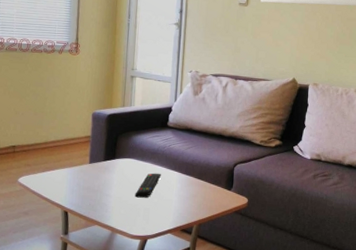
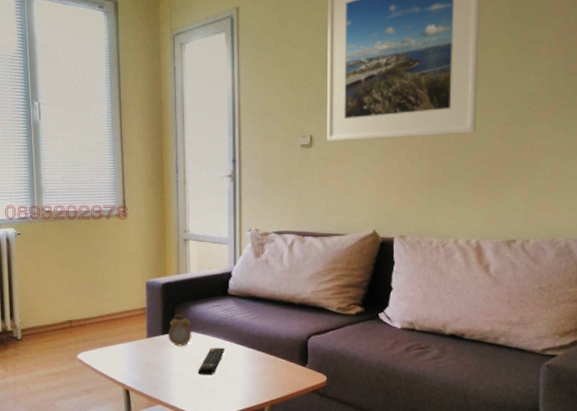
alarm clock: none [109,143,132,172] -> present [167,314,192,347]

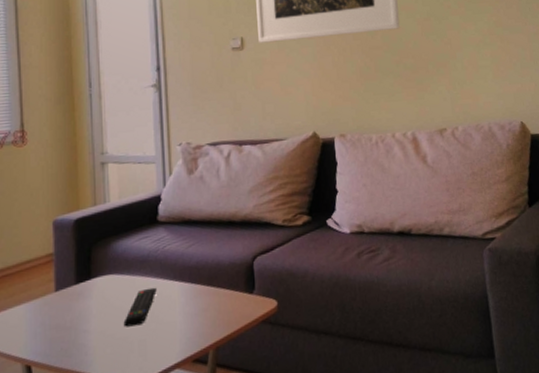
alarm clock: present [167,314,192,347] -> none [83,254,115,296]

